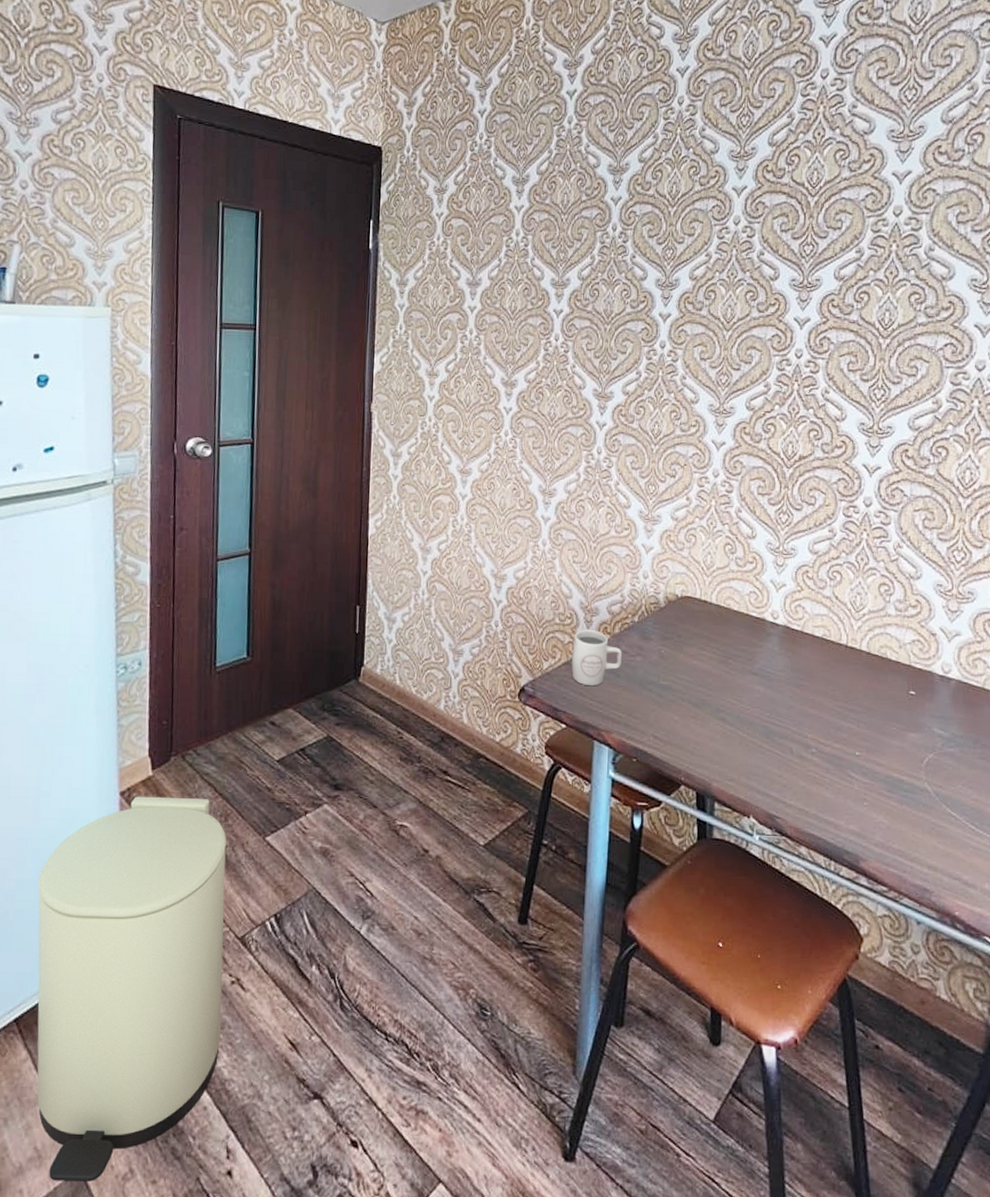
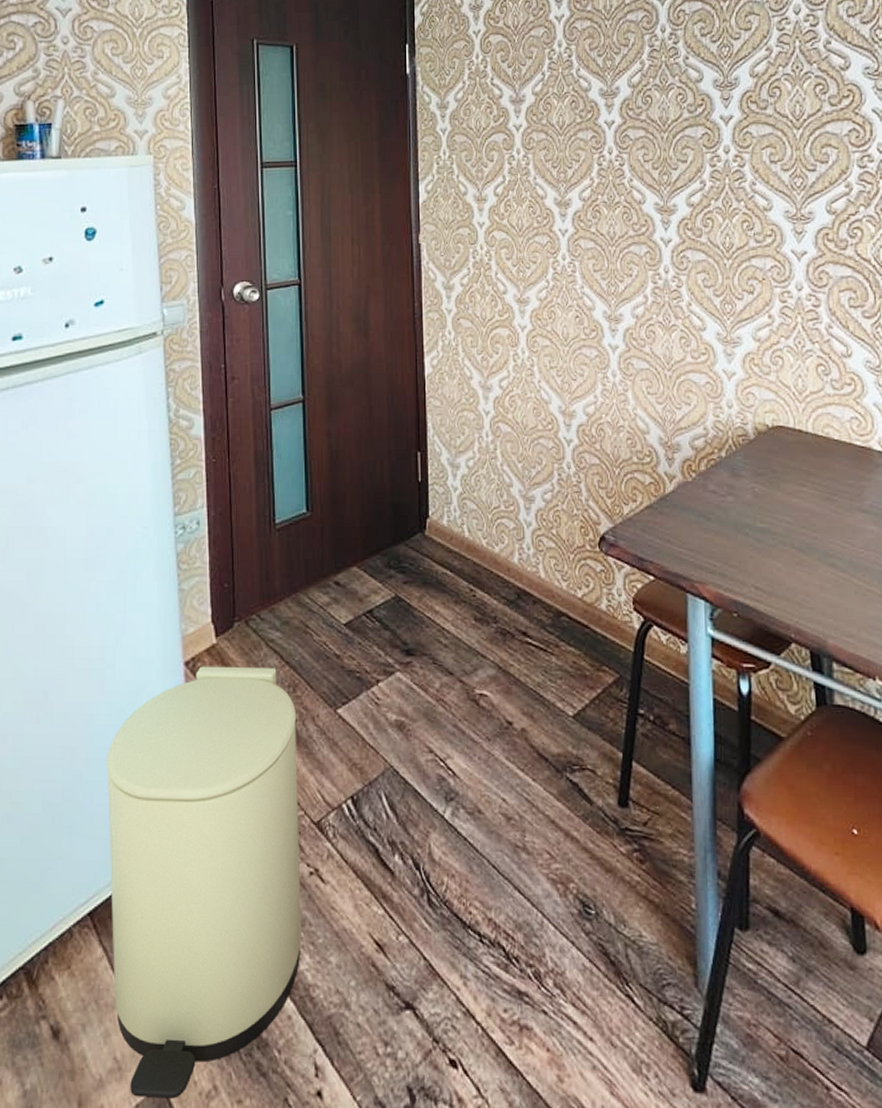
mug: present [571,630,622,686] -> none [654,468,711,532]

